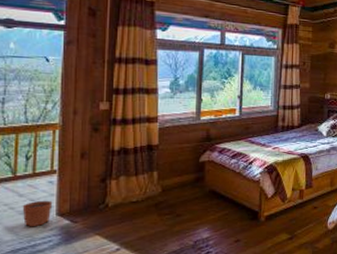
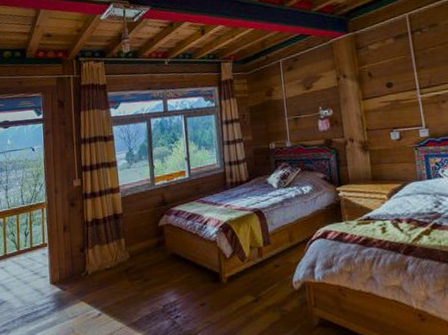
plant pot: present [22,199,53,227] -> none [25,270,47,295]

